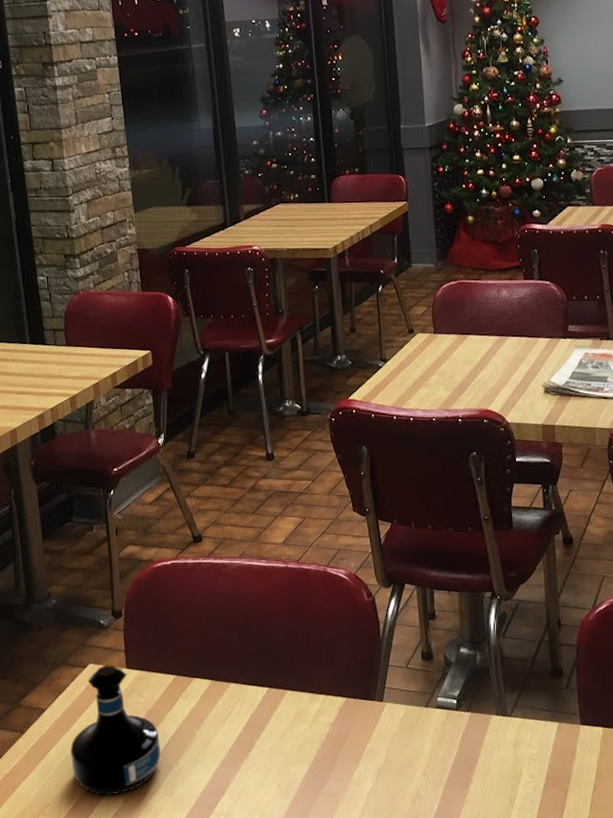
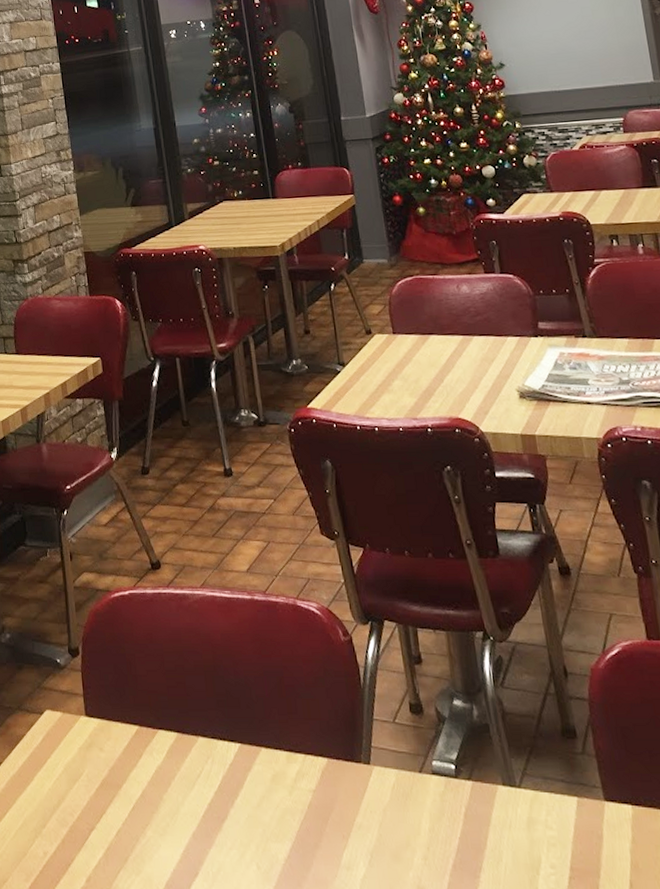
tequila bottle: present [70,665,162,795] -> none [28,711,127,871]

